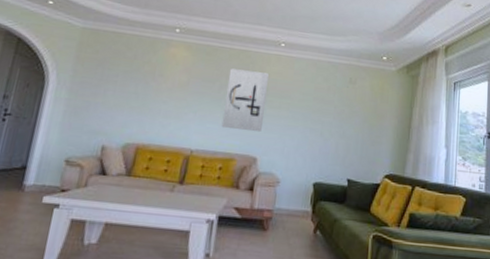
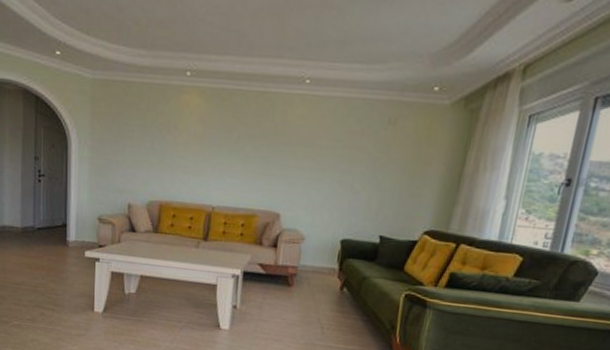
wall art: present [221,68,269,131] -> none [241,115,291,185]

